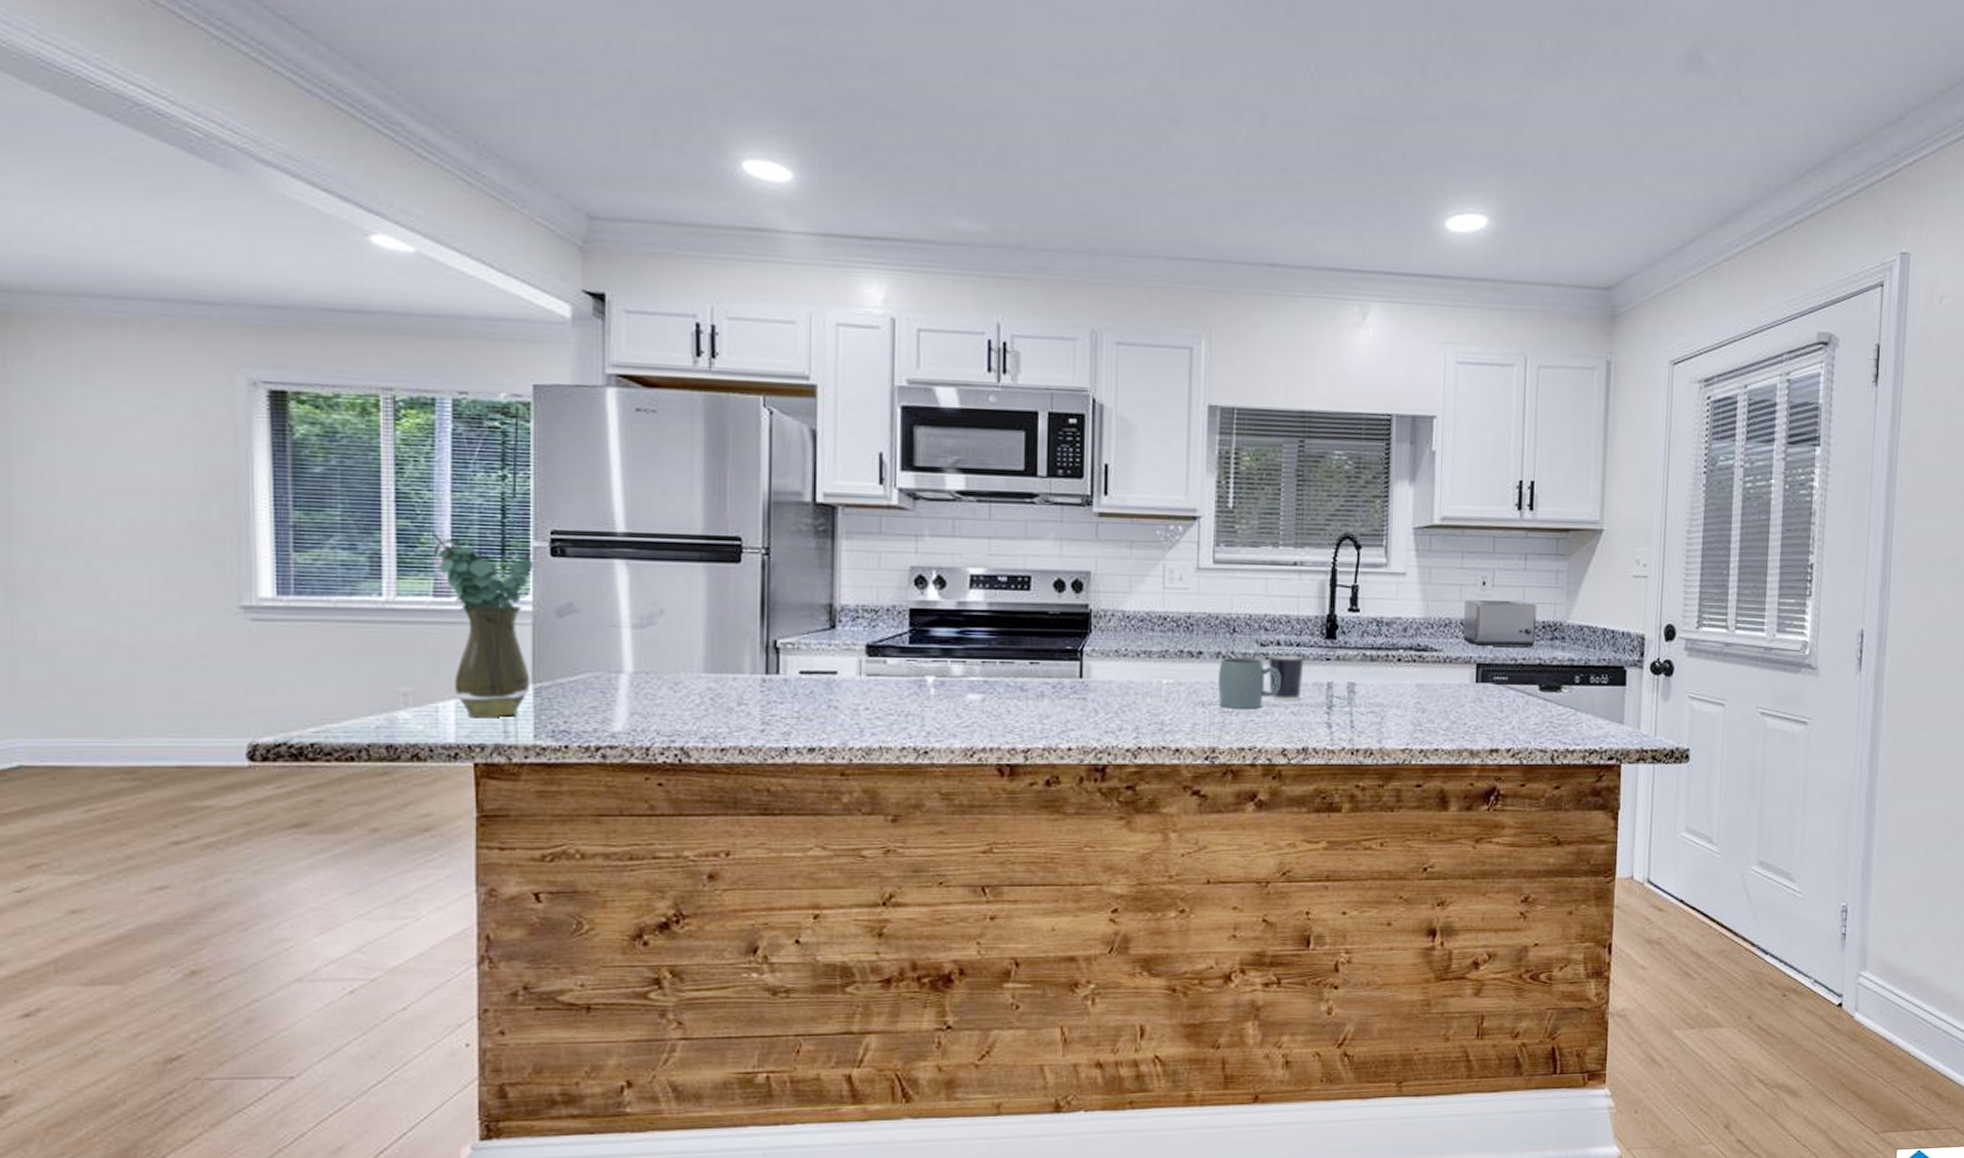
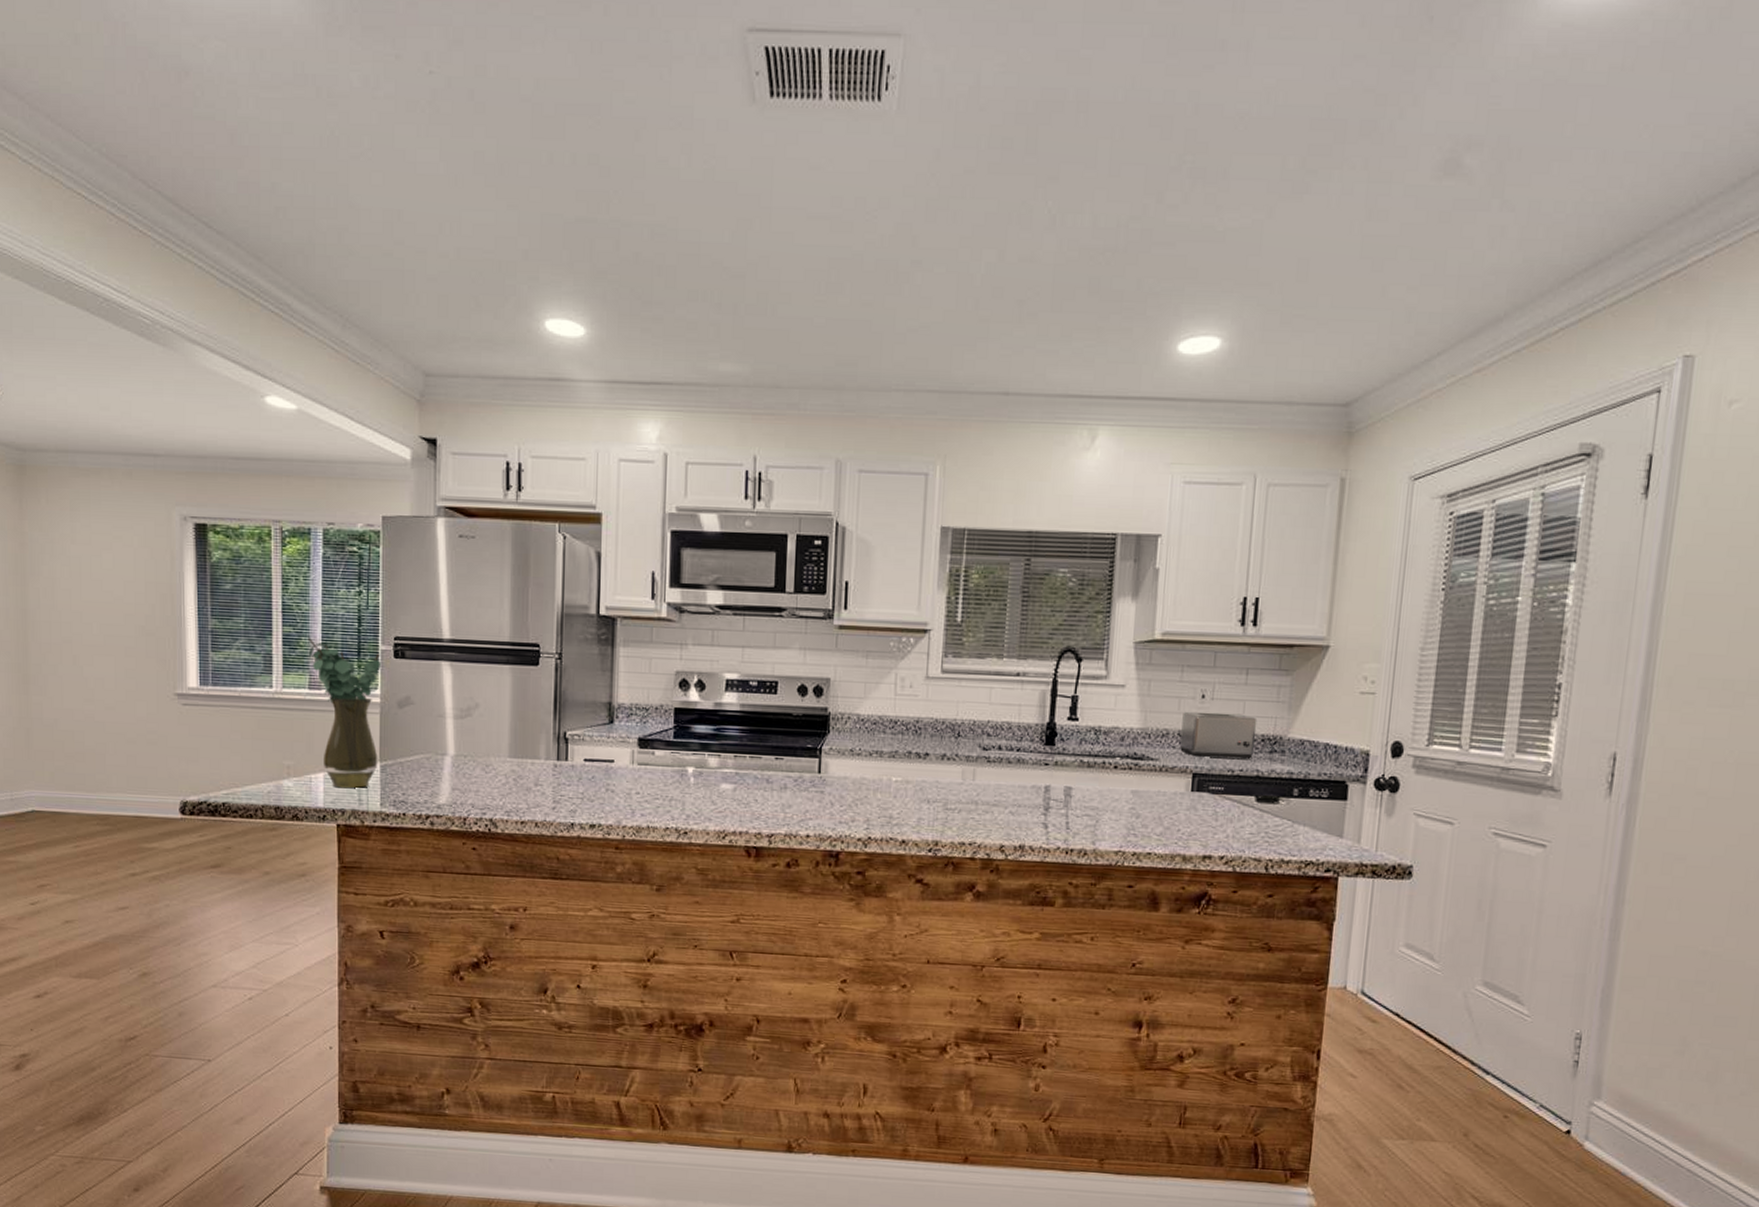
mug: present [1218,657,1281,711] -> none [942,759,1001,809]
mug: present [1268,655,1304,702] -> none [989,758,1024,803]

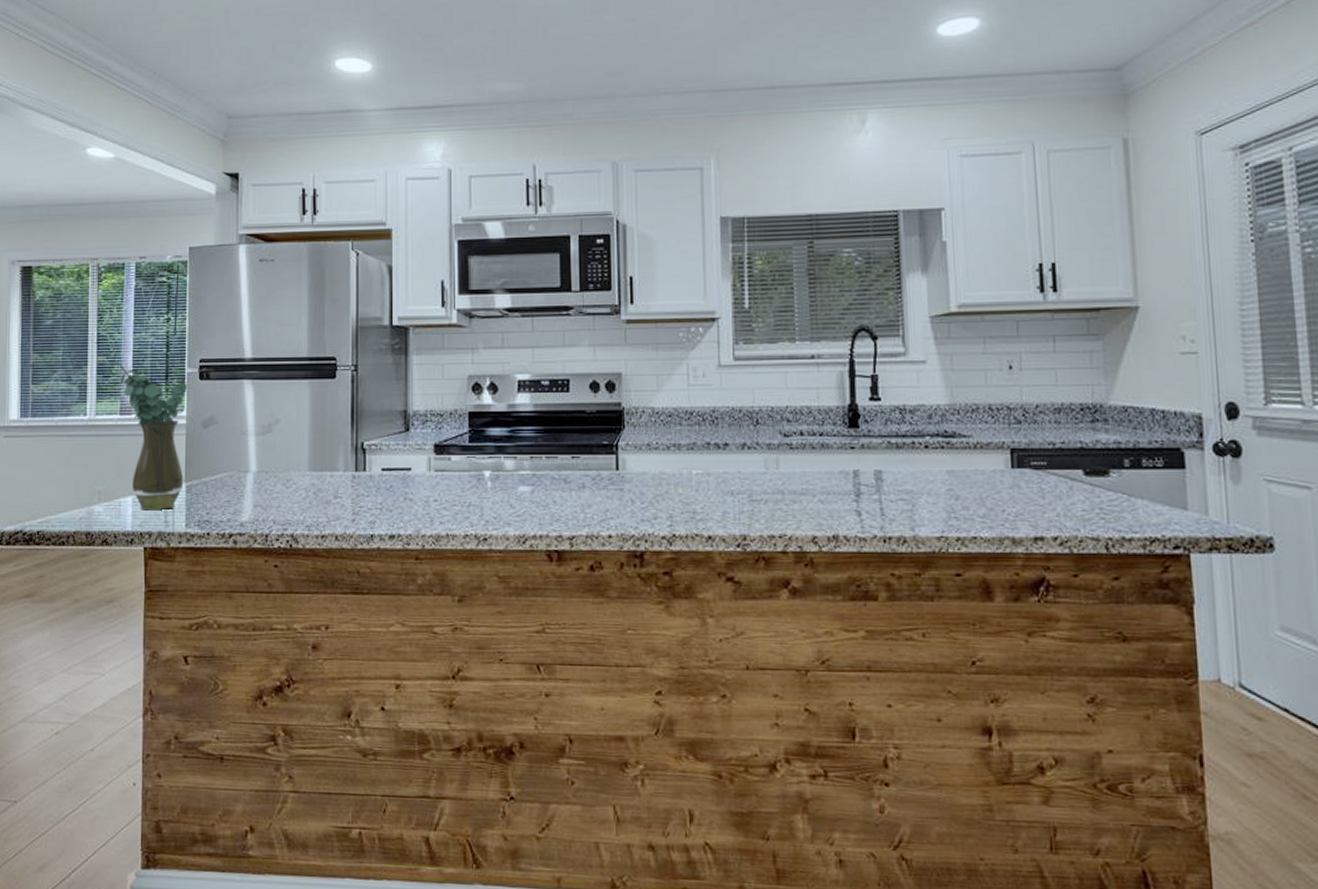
toaster: present [1180,711,1258,760] -> none [991,383,1074,432]

